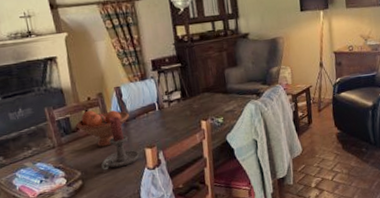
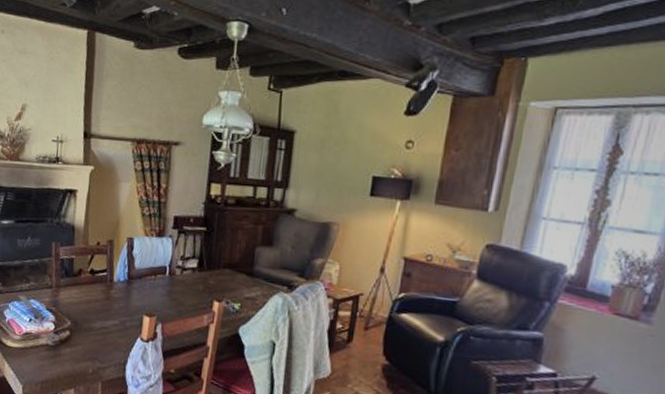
fruit bowl: present [75,110,129,147] -> none [78,257,136,302]
candle holder: present [101,116,140,171] -> none [93,269,136,329]

